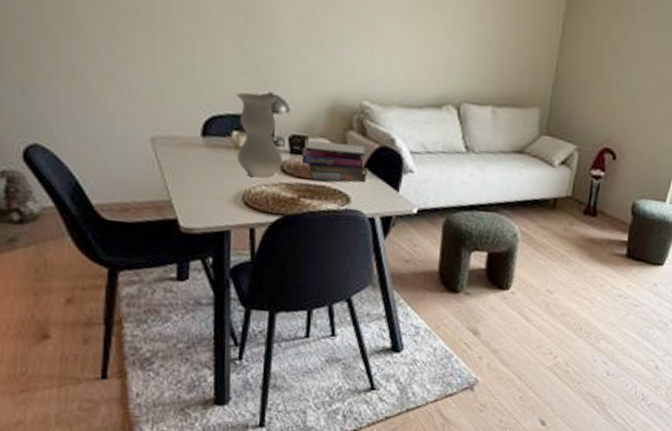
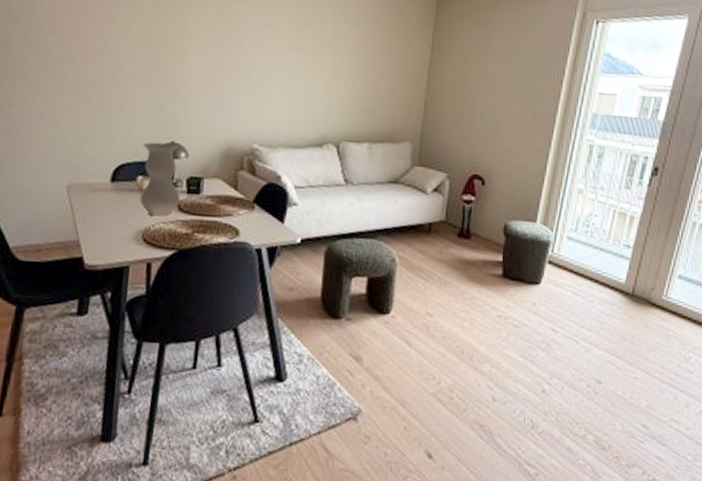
books: present [301,141,366,183] -> none [196,181,255,217]

